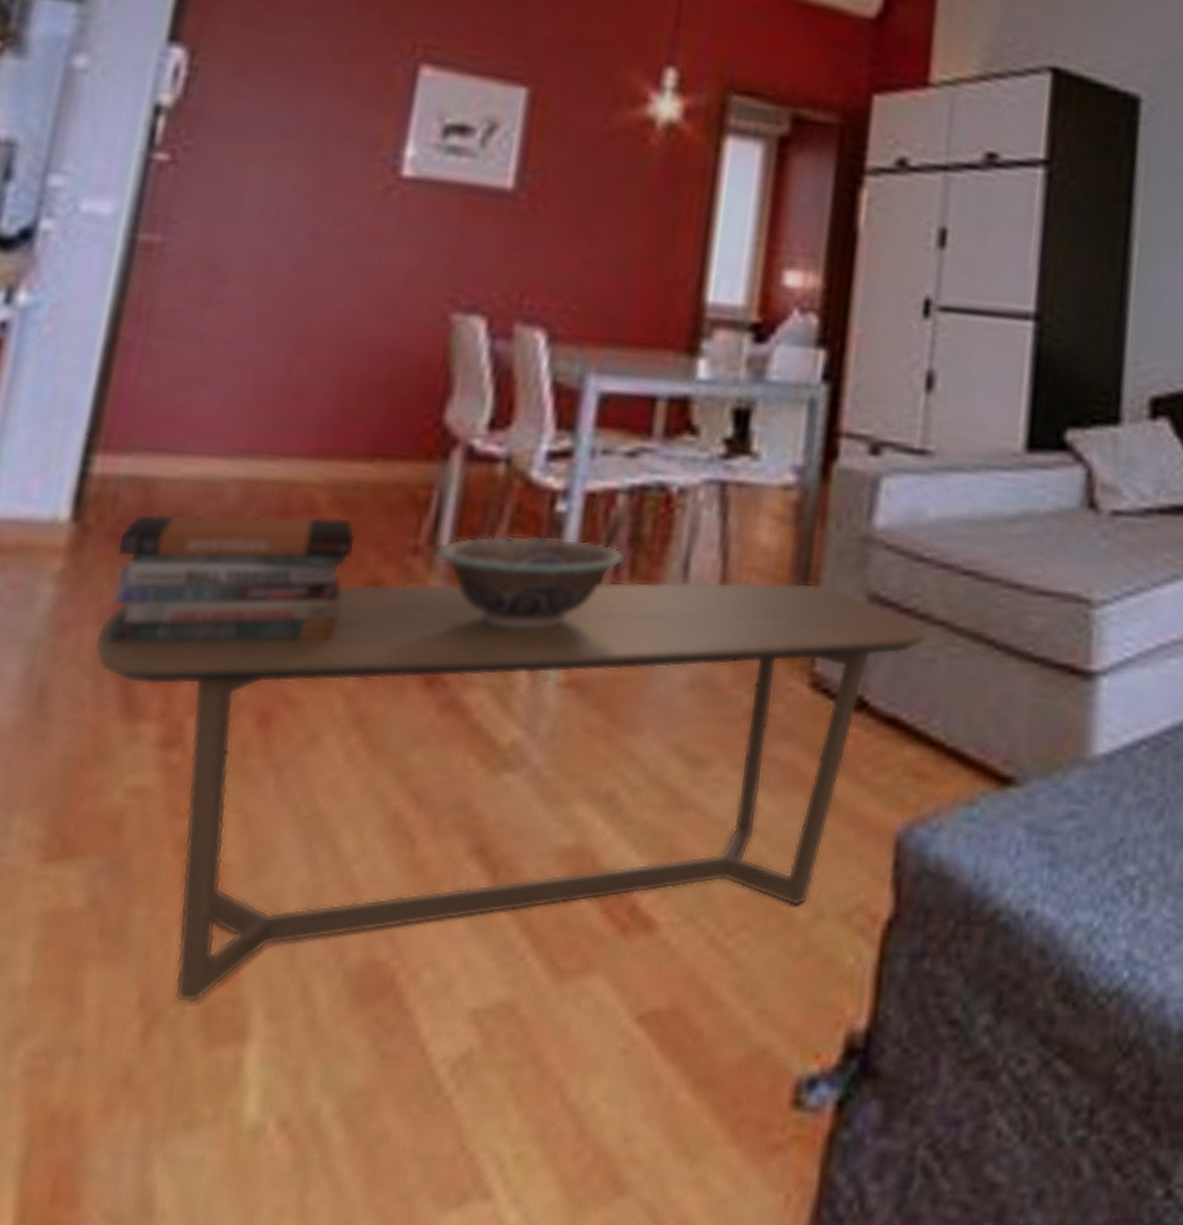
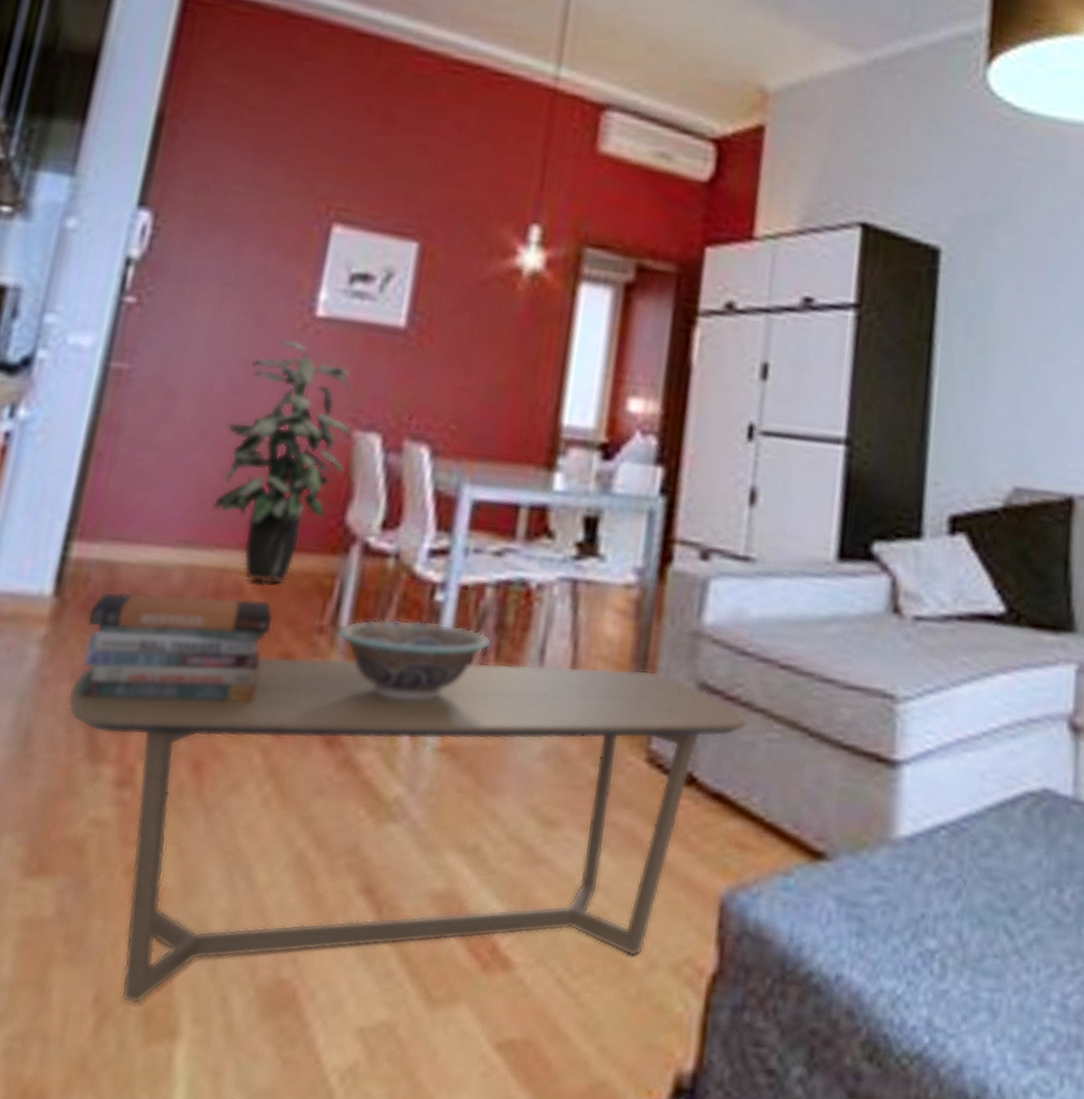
indoor plant: none [274,204,449,496] -> present [212,339,352,583]

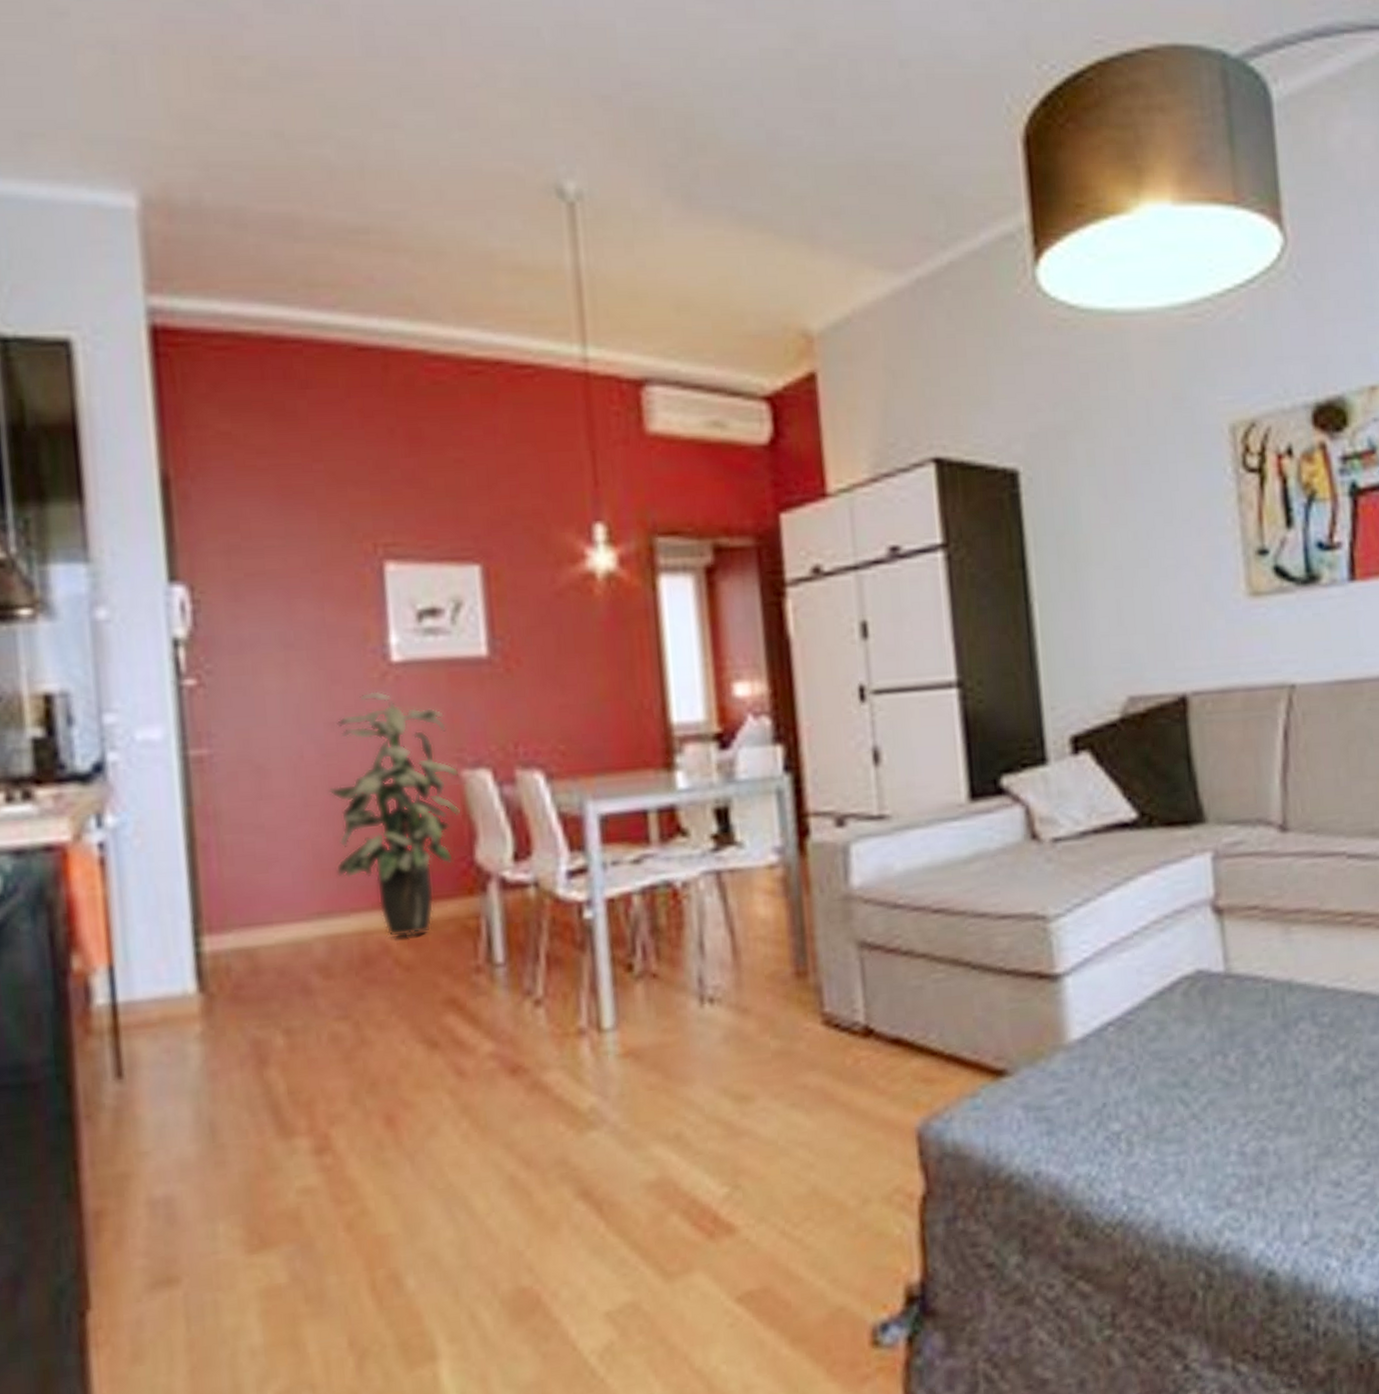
coffee table: present [67,656,748,1004] -> none [242,941,913,1341]
book stack: present [78,591,274,703] -> none [238,952,429,1081]
decorative bowl: present [336,619,493,701] -> none [494,937,651,1019]

